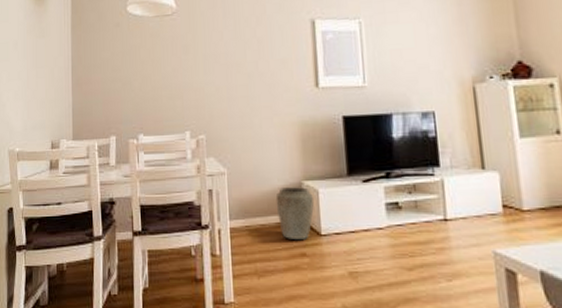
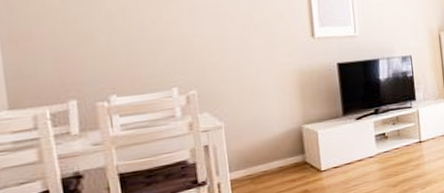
vase: present [275,187,314,239] -> none [277,130,314,180]

